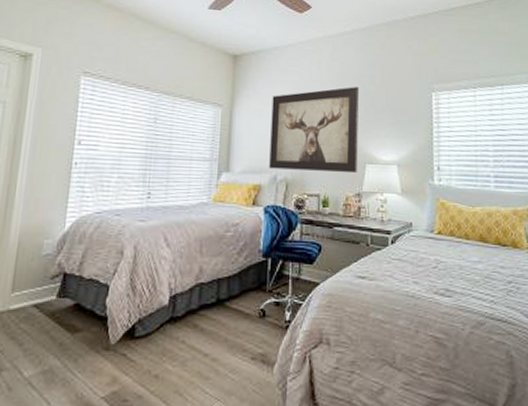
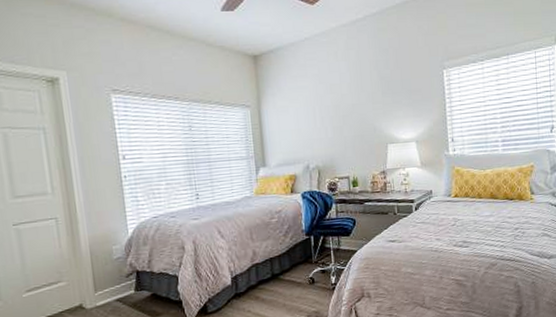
wall art: present [269,87,359,174] -> none [295,73,381,159]

